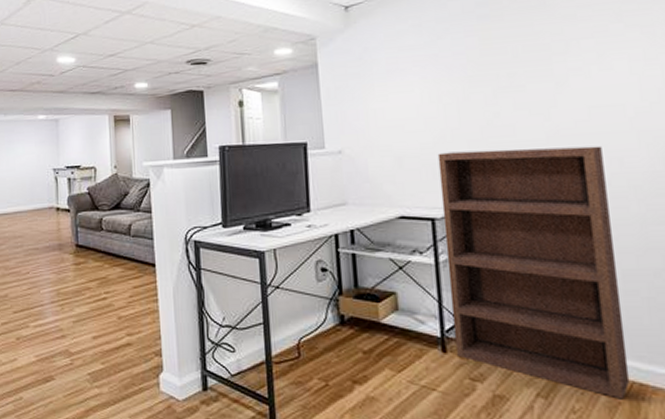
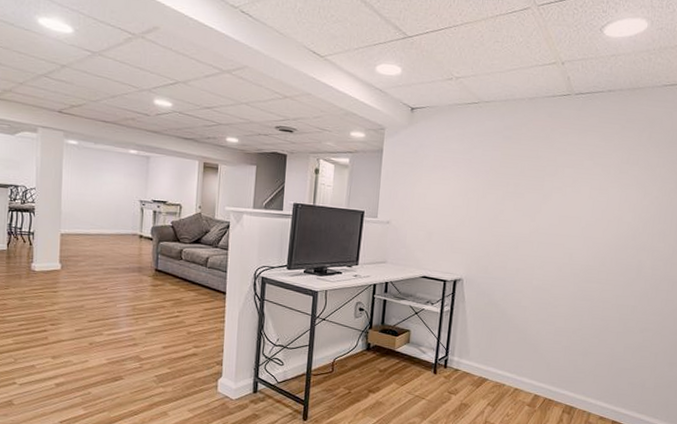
bookcase: present [437,145,631,400] -> none [442,233,561,409]

